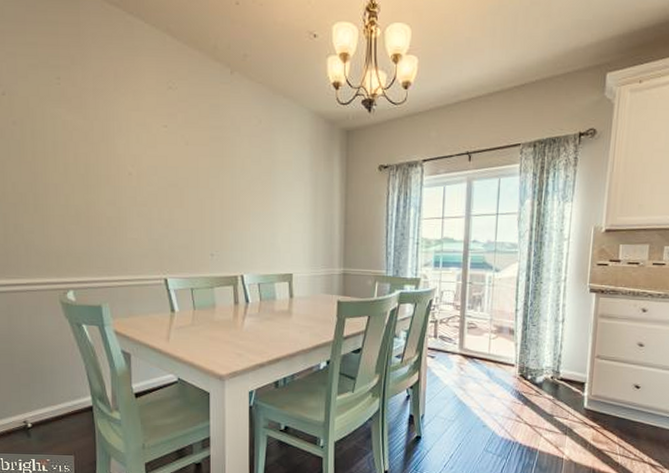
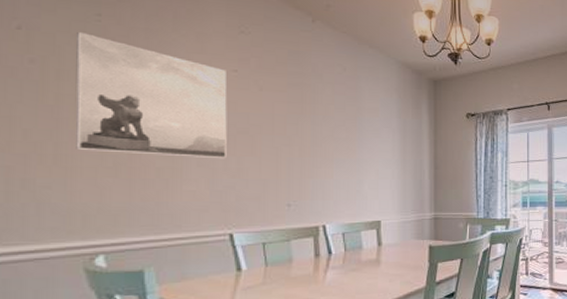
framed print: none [44,94,160,210] -> present [75,31,227,159]

